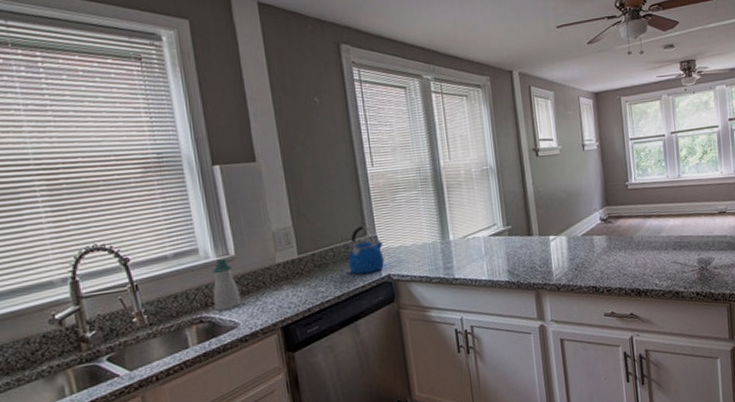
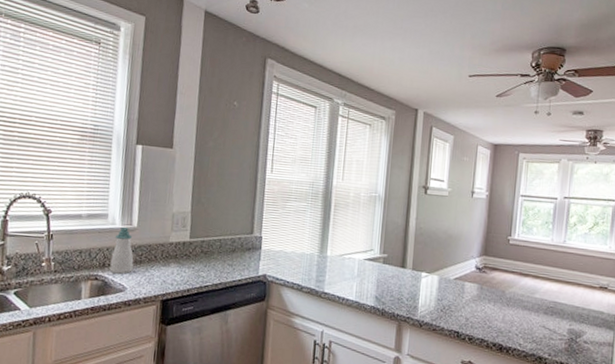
kettle: present [349,226,385,275] -> none [232,225,266,270]

